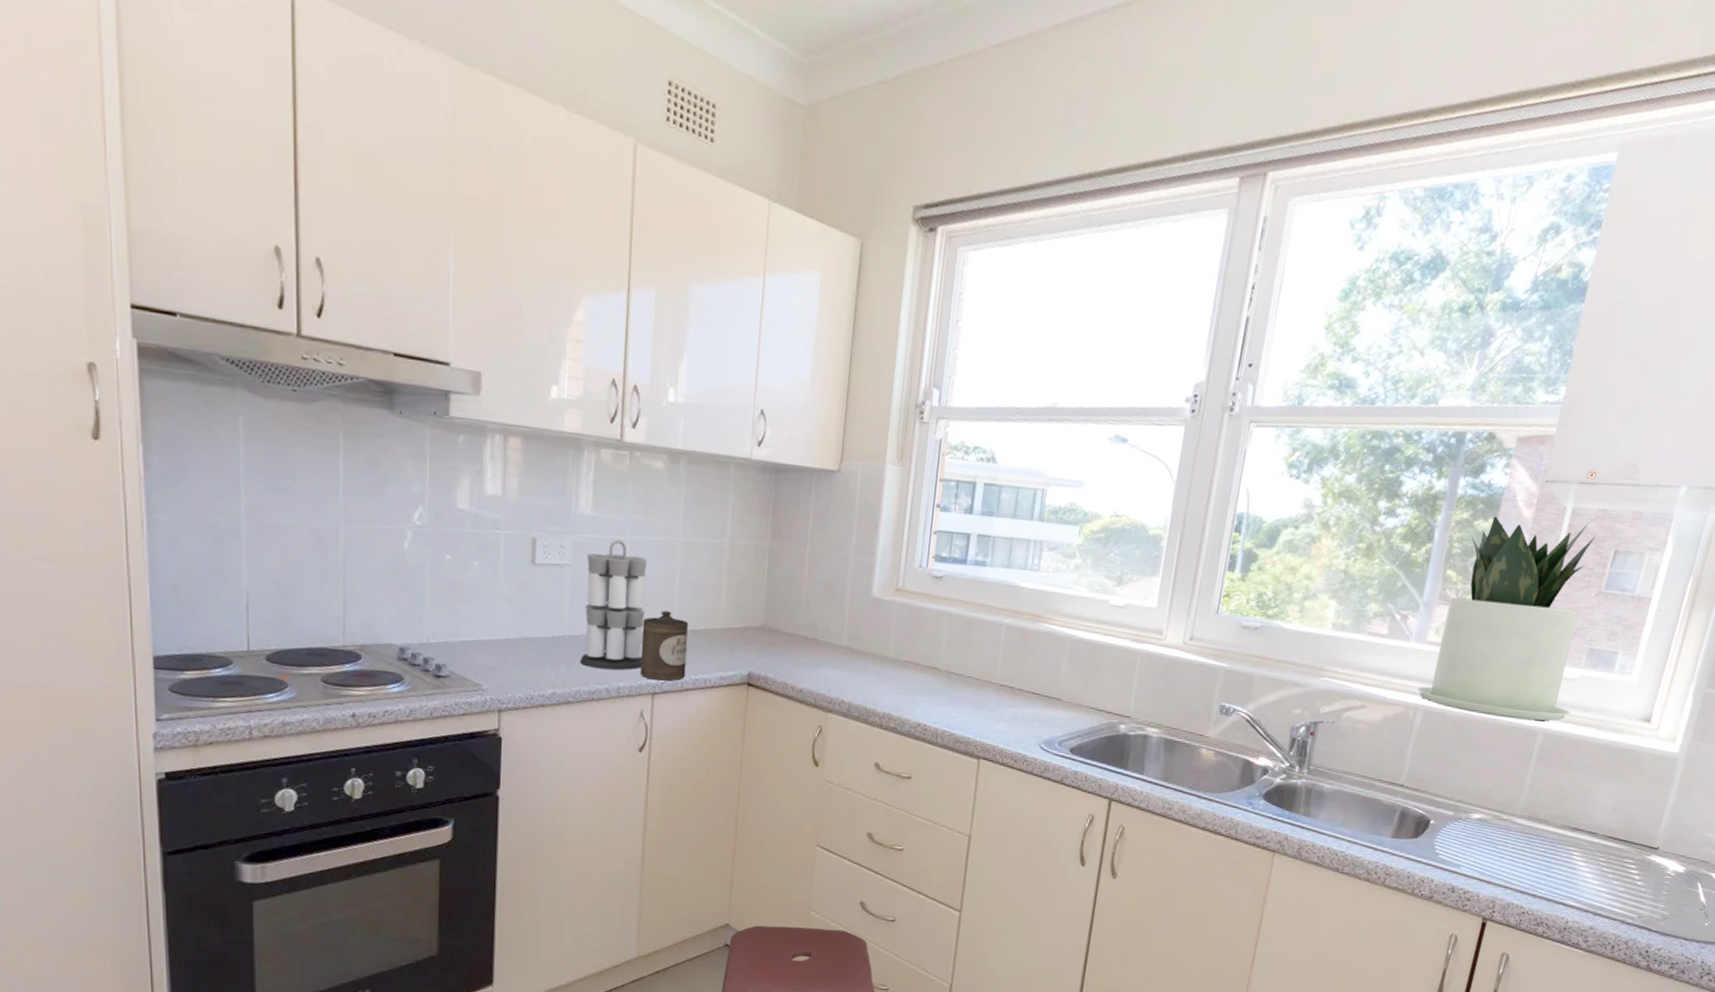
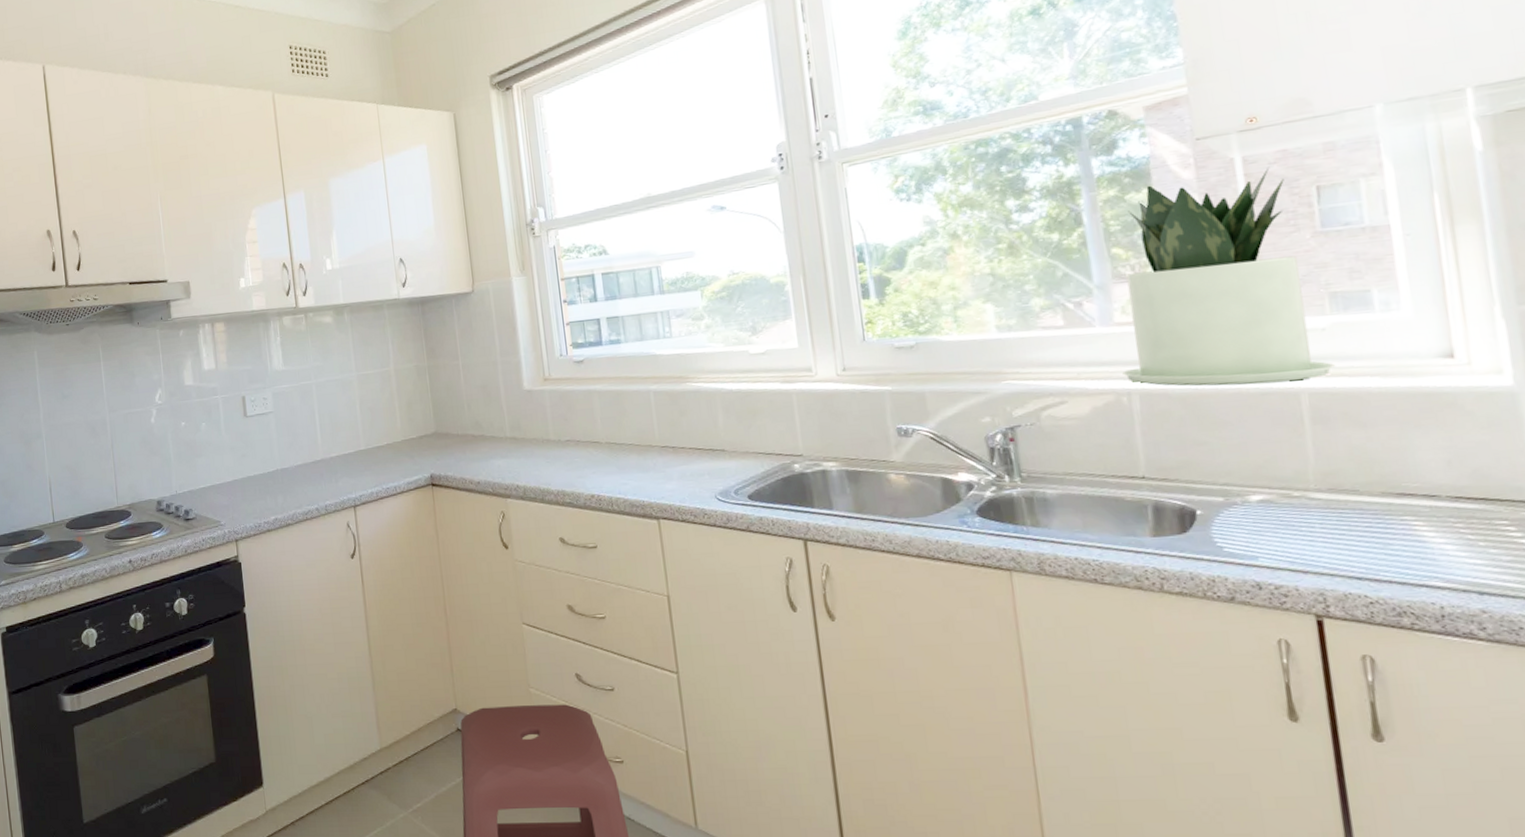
spice rack: present [580,539,648,671] -> none [285,384,342,493]
canister: present [639,610,689,681] -> none [336,434,379,495]

